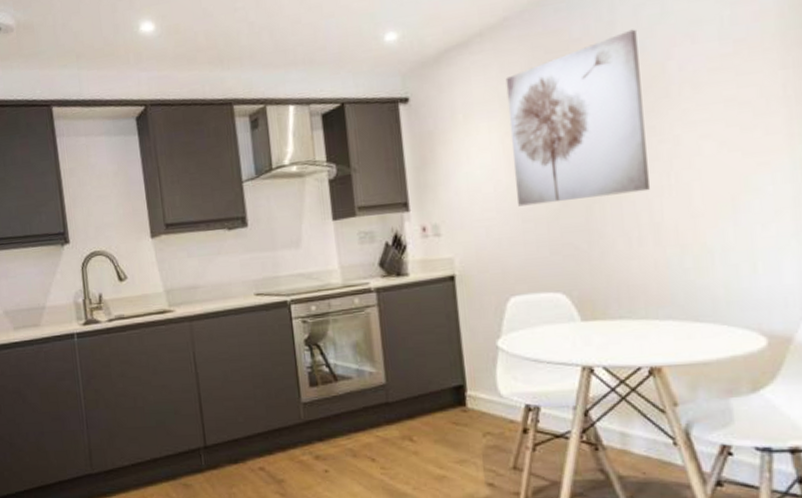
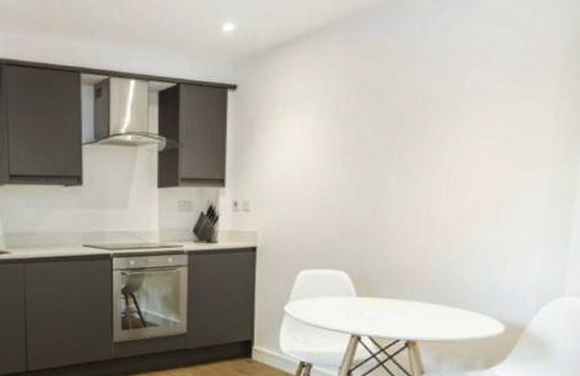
wall art: present [505,29,650,207] -> none [319,47,442,193]

